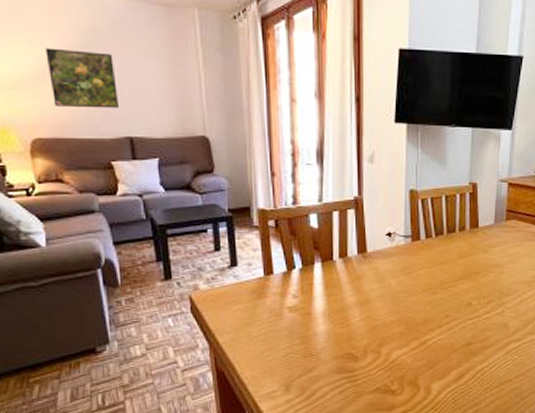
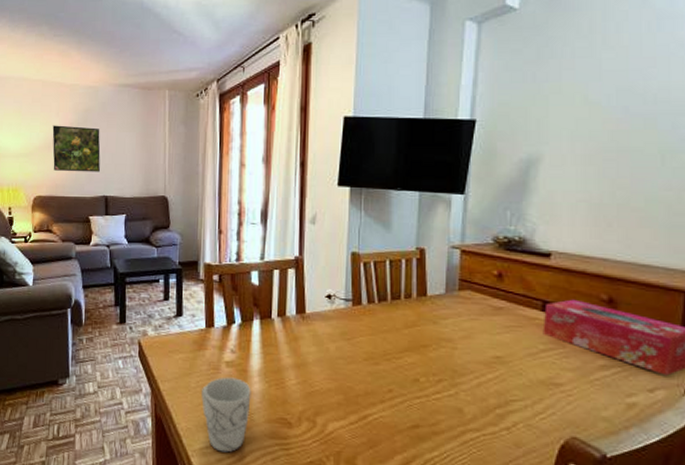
mug: none [265,321,317,393] -> present [201,377,251,453]

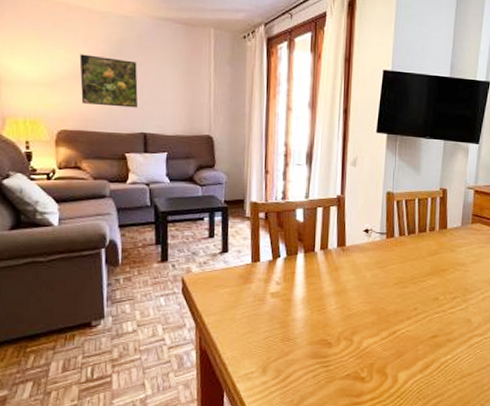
mug: present [201,377,251,453] -> none [247,307,295,375]

